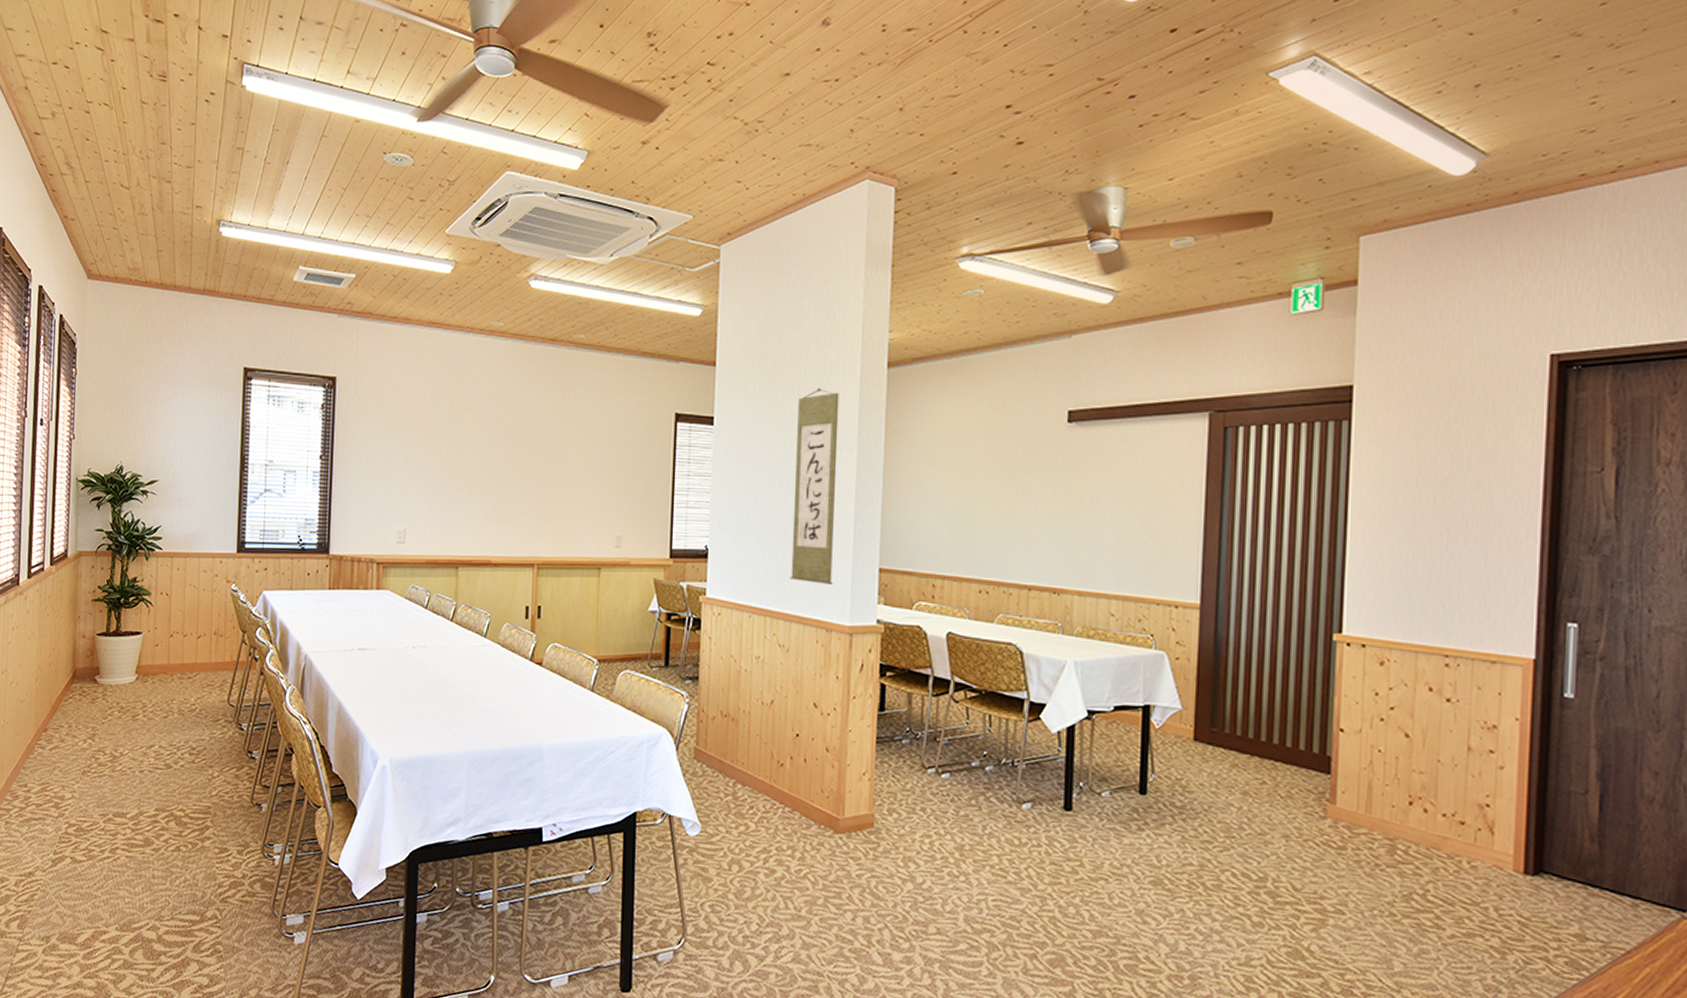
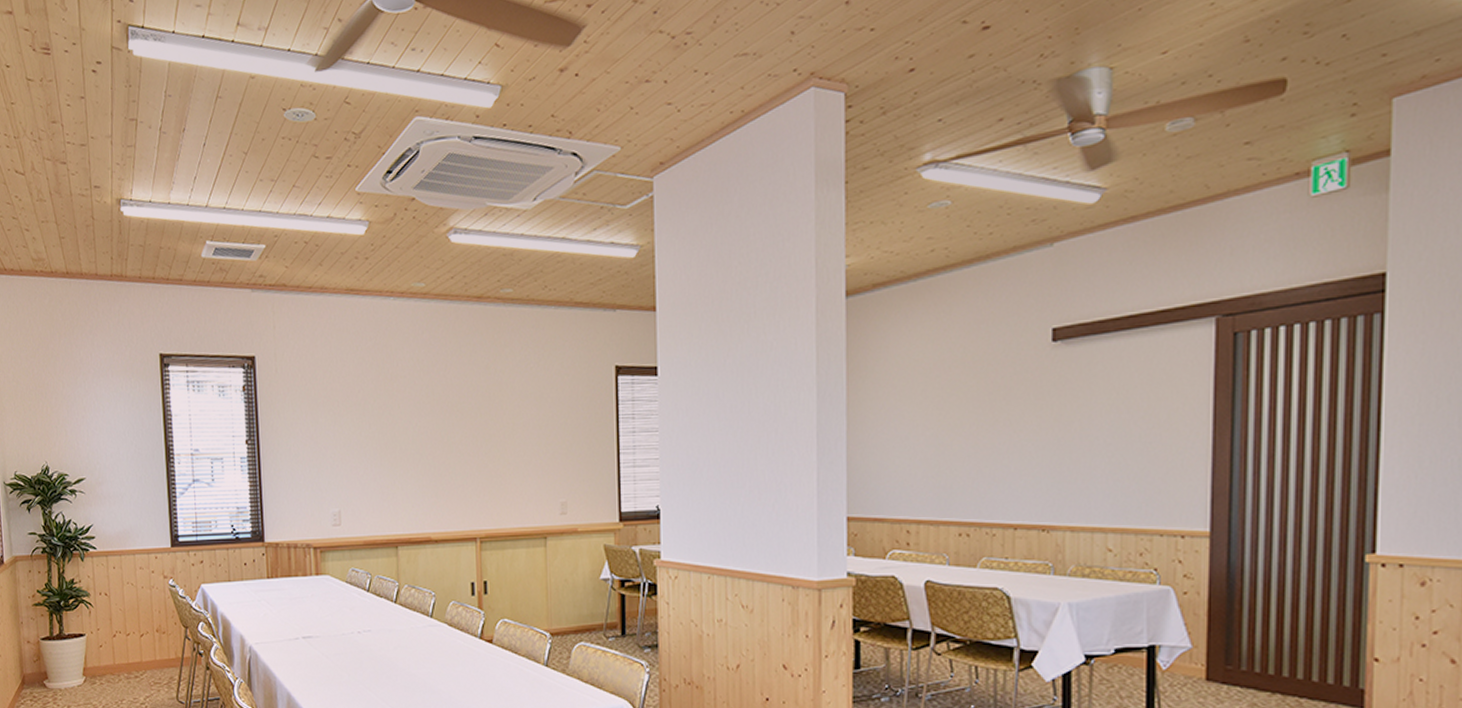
wall scroll: present [789,388,839,584] -> none [749,325,797,538]

